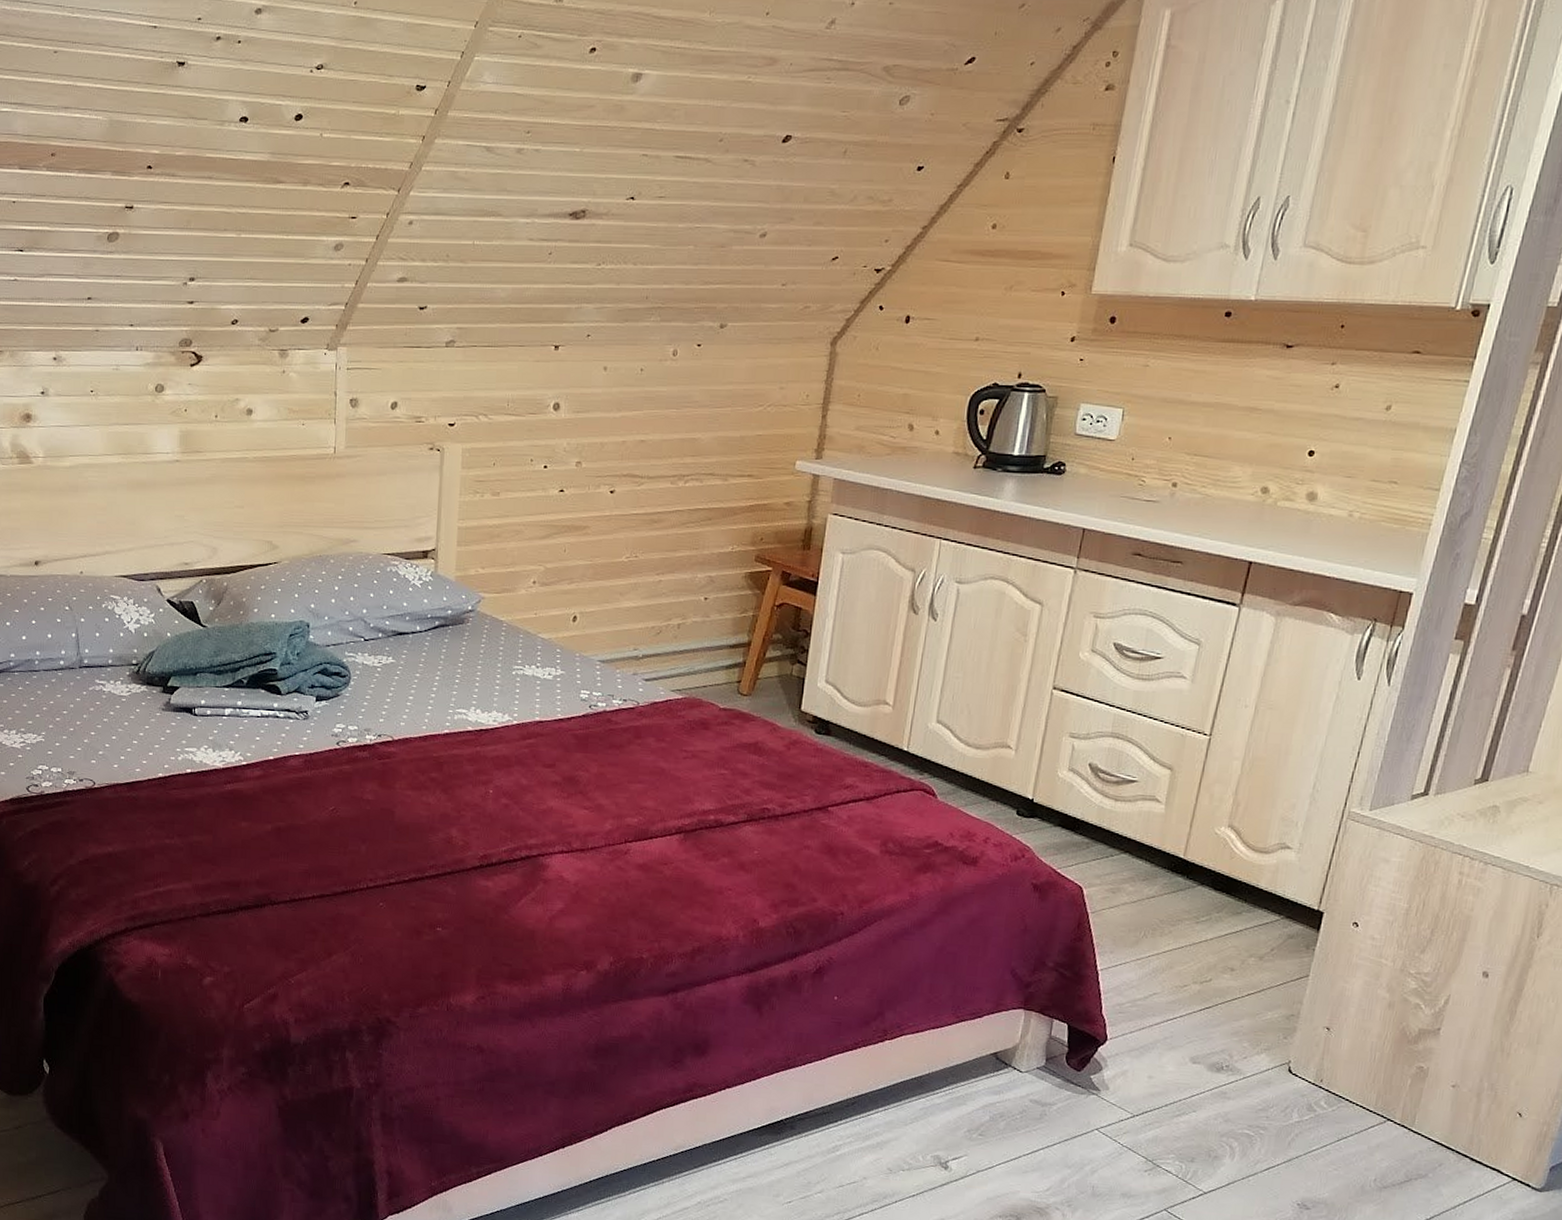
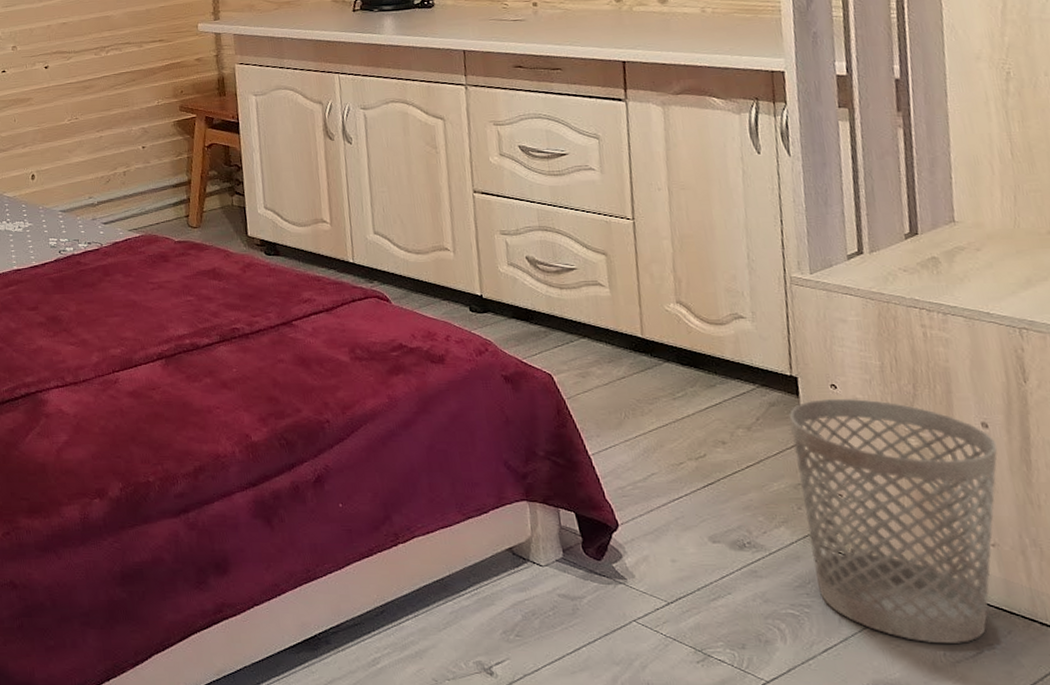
wastebasket: none [1278,936,1491,1171] -> present [789,399,998,643]

